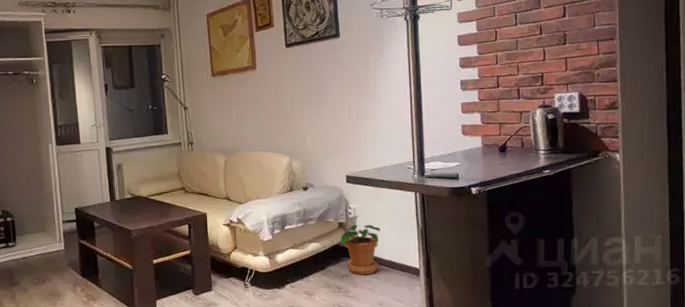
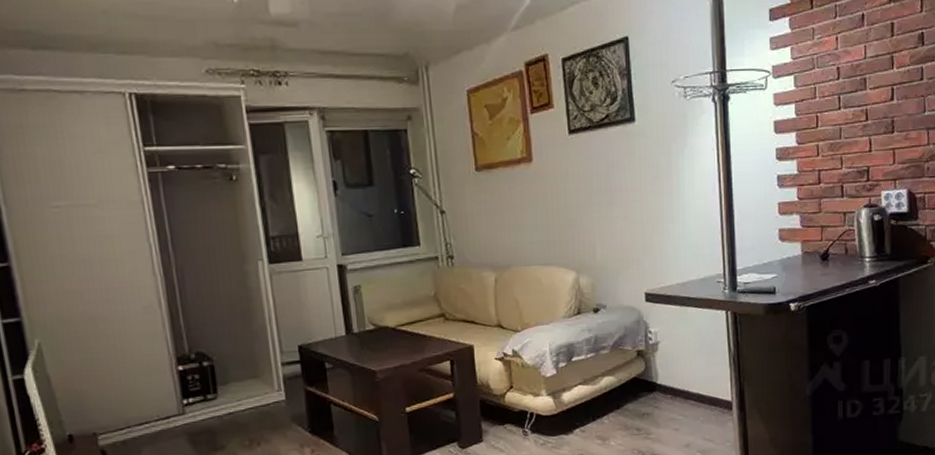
potted plant: present [340,224,380,275] -> none [639,351,686,413]

